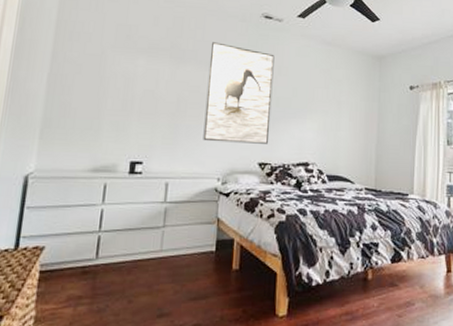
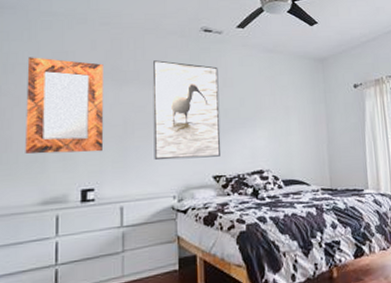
home mirror: none [81,27,164,127] -> present [25,57,104,154]

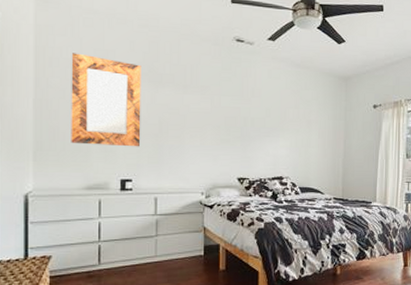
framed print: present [152,60,221,161] -> none [185,66,248,161]

